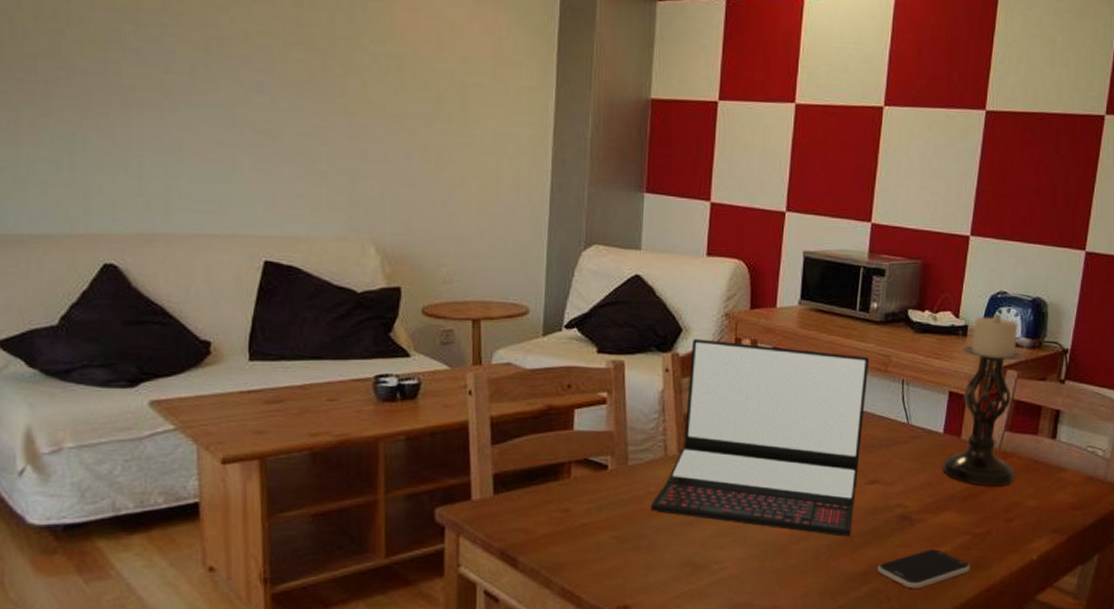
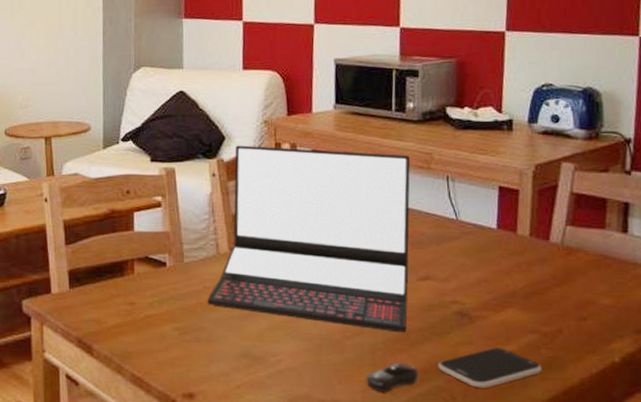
computer mouse: none [807,567,859,596] -> present [366,364,419,392]
candle holder: present [942,313,1024,487] -> none [498,106,583,284]

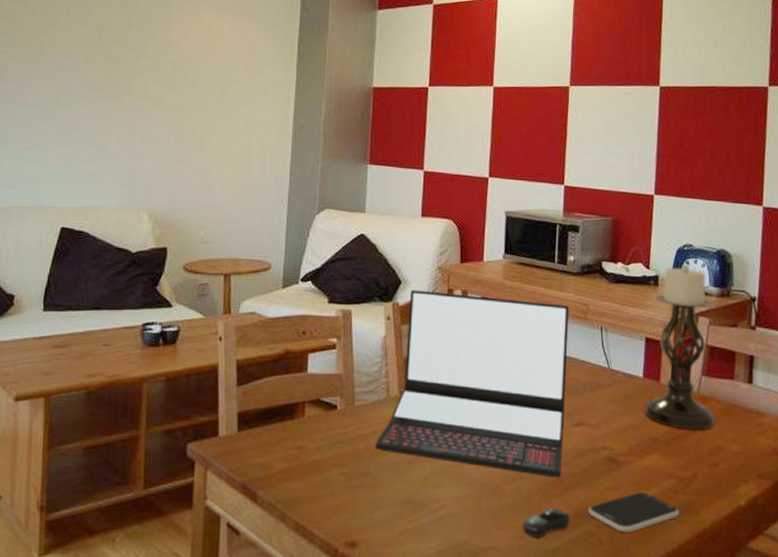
candle holder: none [498,106,583,284] -> present [644,264,715,430]

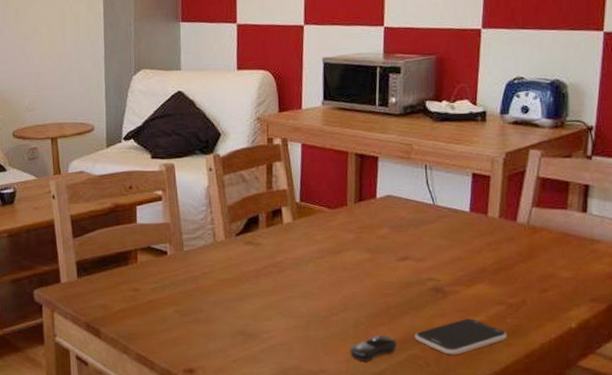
laptop: present [375,290,569,478] -> none [205,141,392,308]
candle holder: present [644,264,715,430] -> none [471,98,546,260]

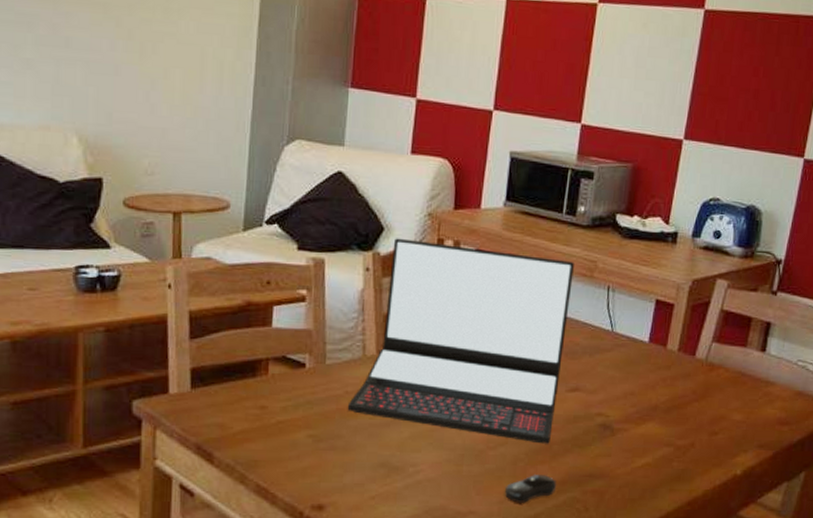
laptop: none [205,141,392,308] -> present [347,238,574,444]
smartphone: present [415,319,507,355] -> none [576,460,672,499]

